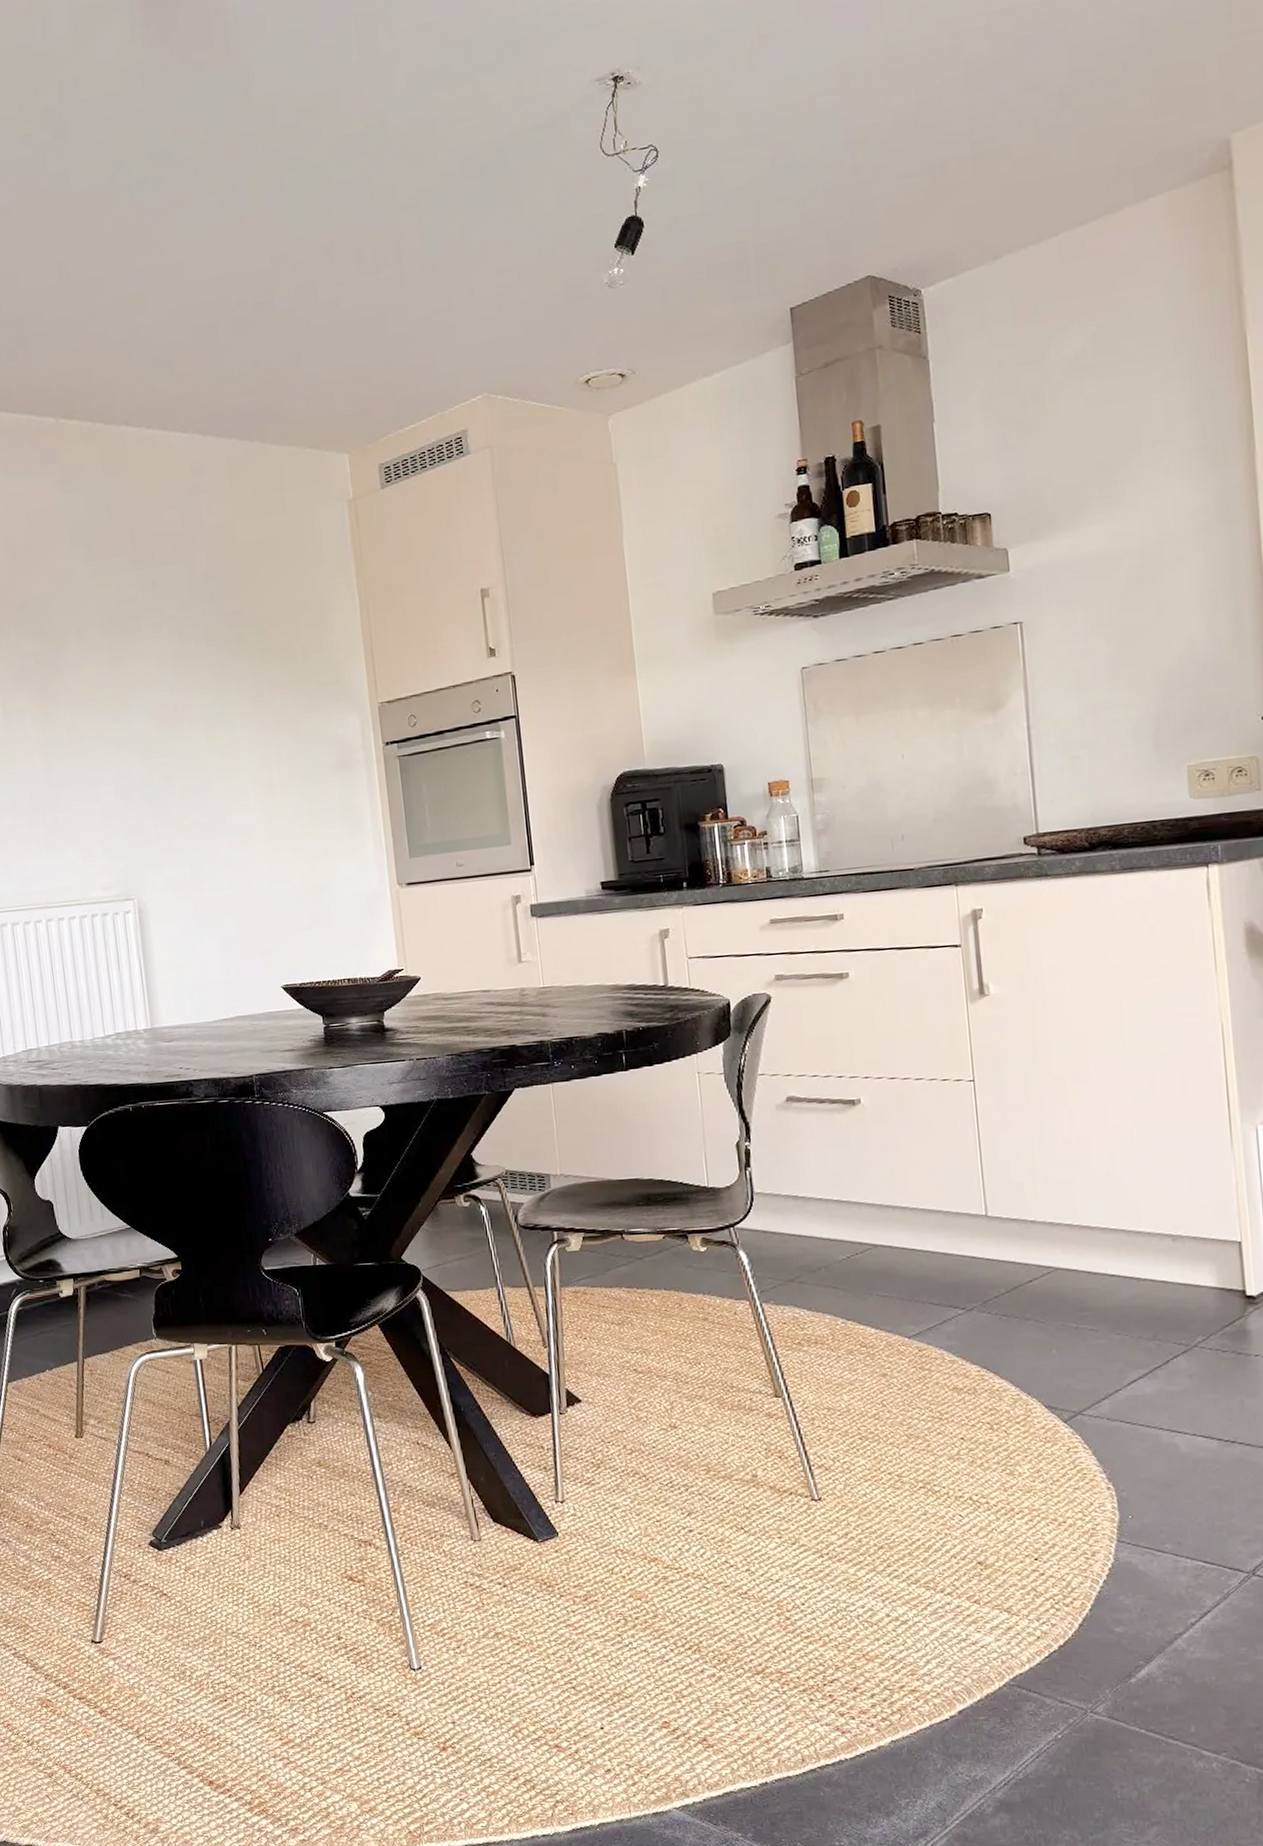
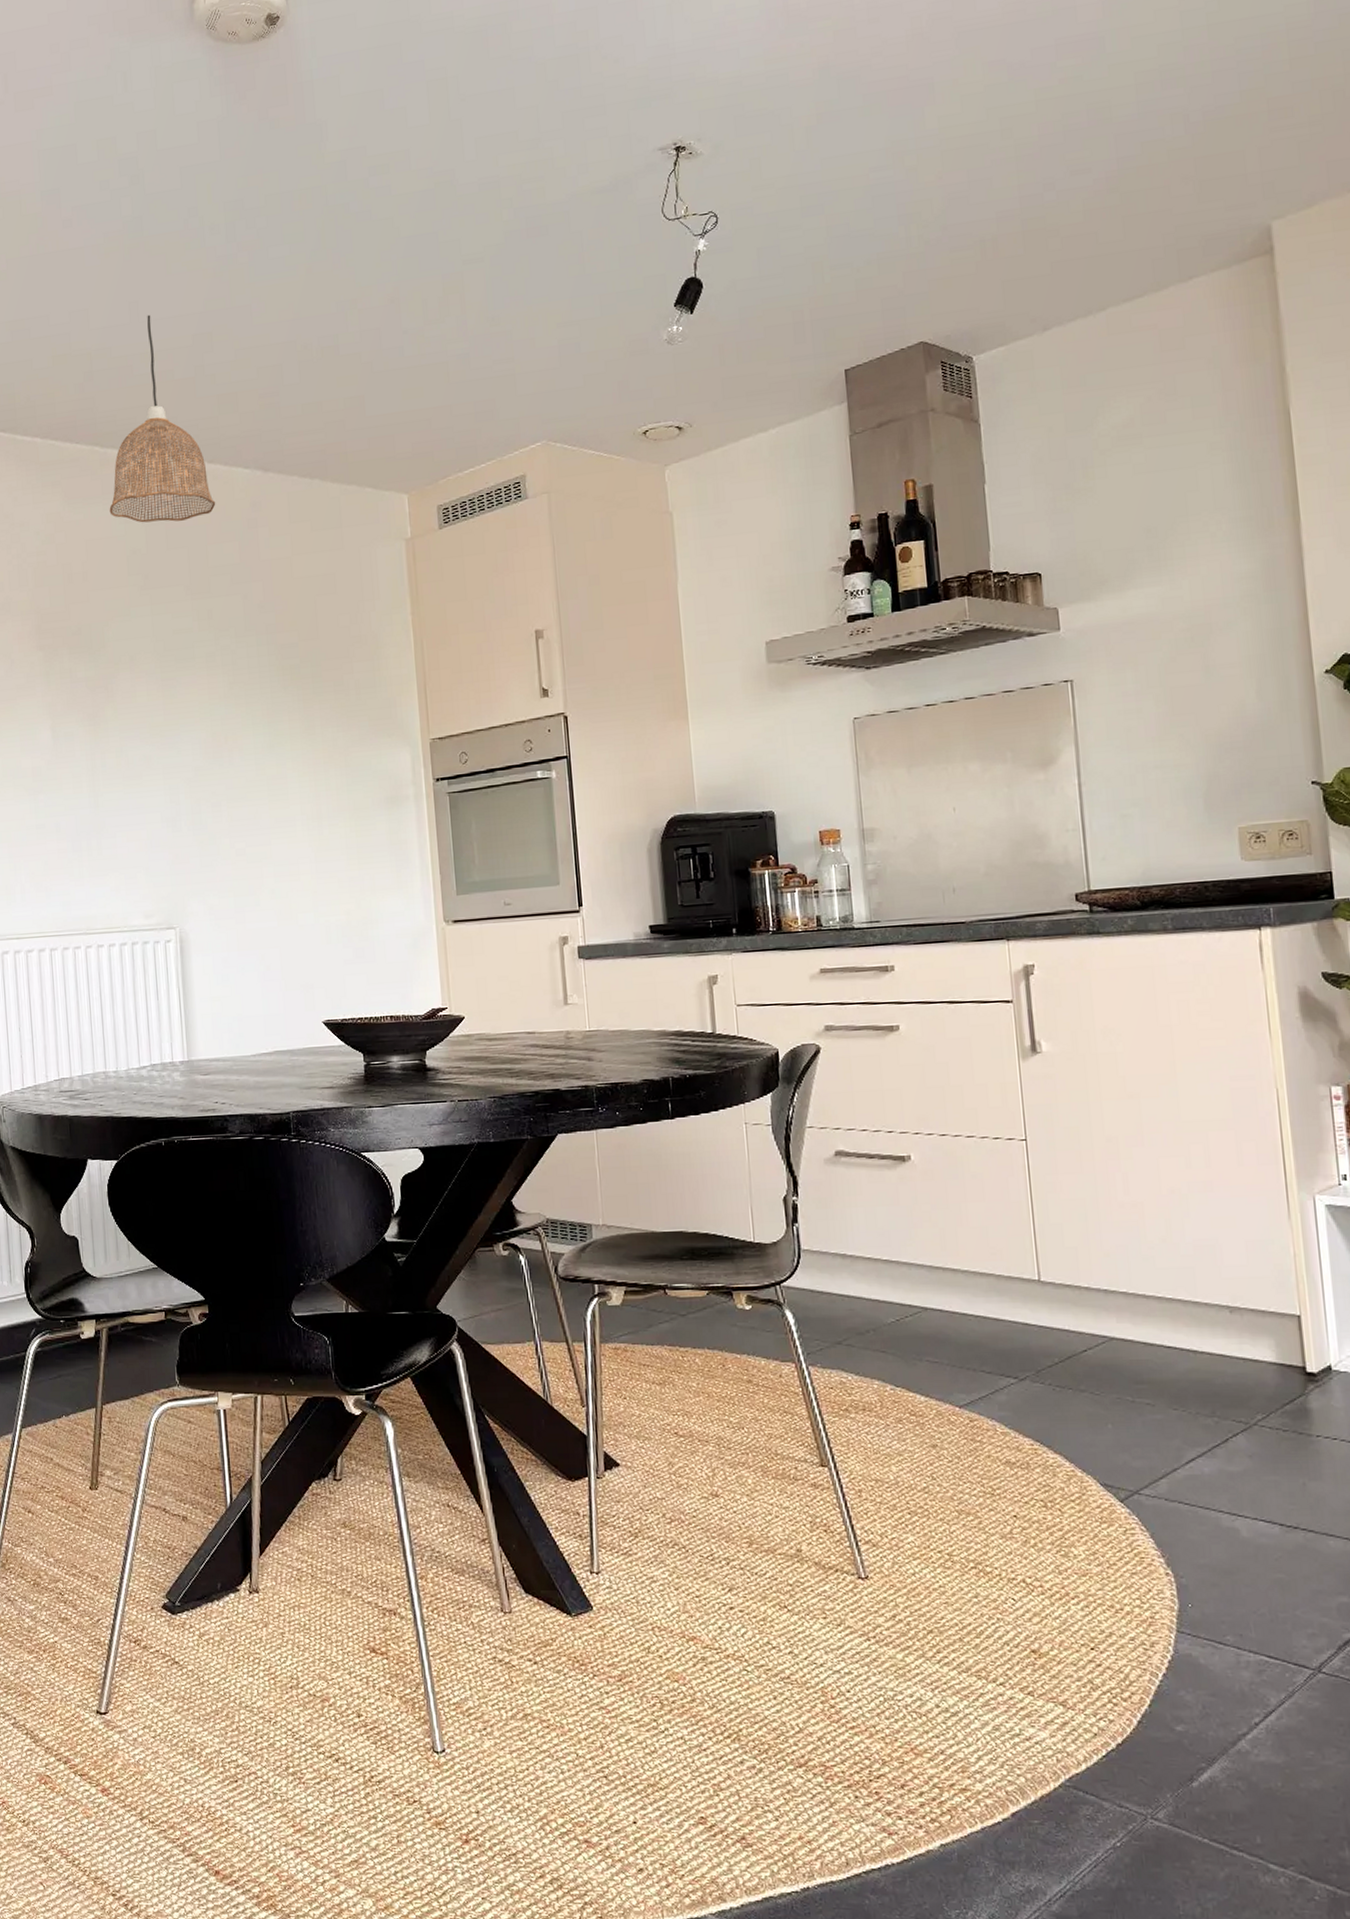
pendant lamp: none [48,275,156,493] -> present [109,314,216,523]

